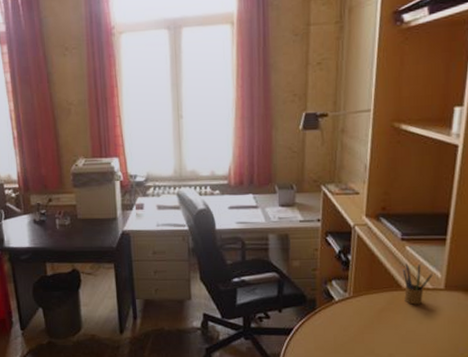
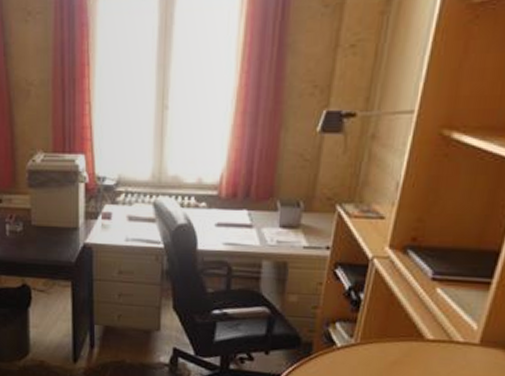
pencil box: present [402,263,433,305] -> none [425,309,467,360]

